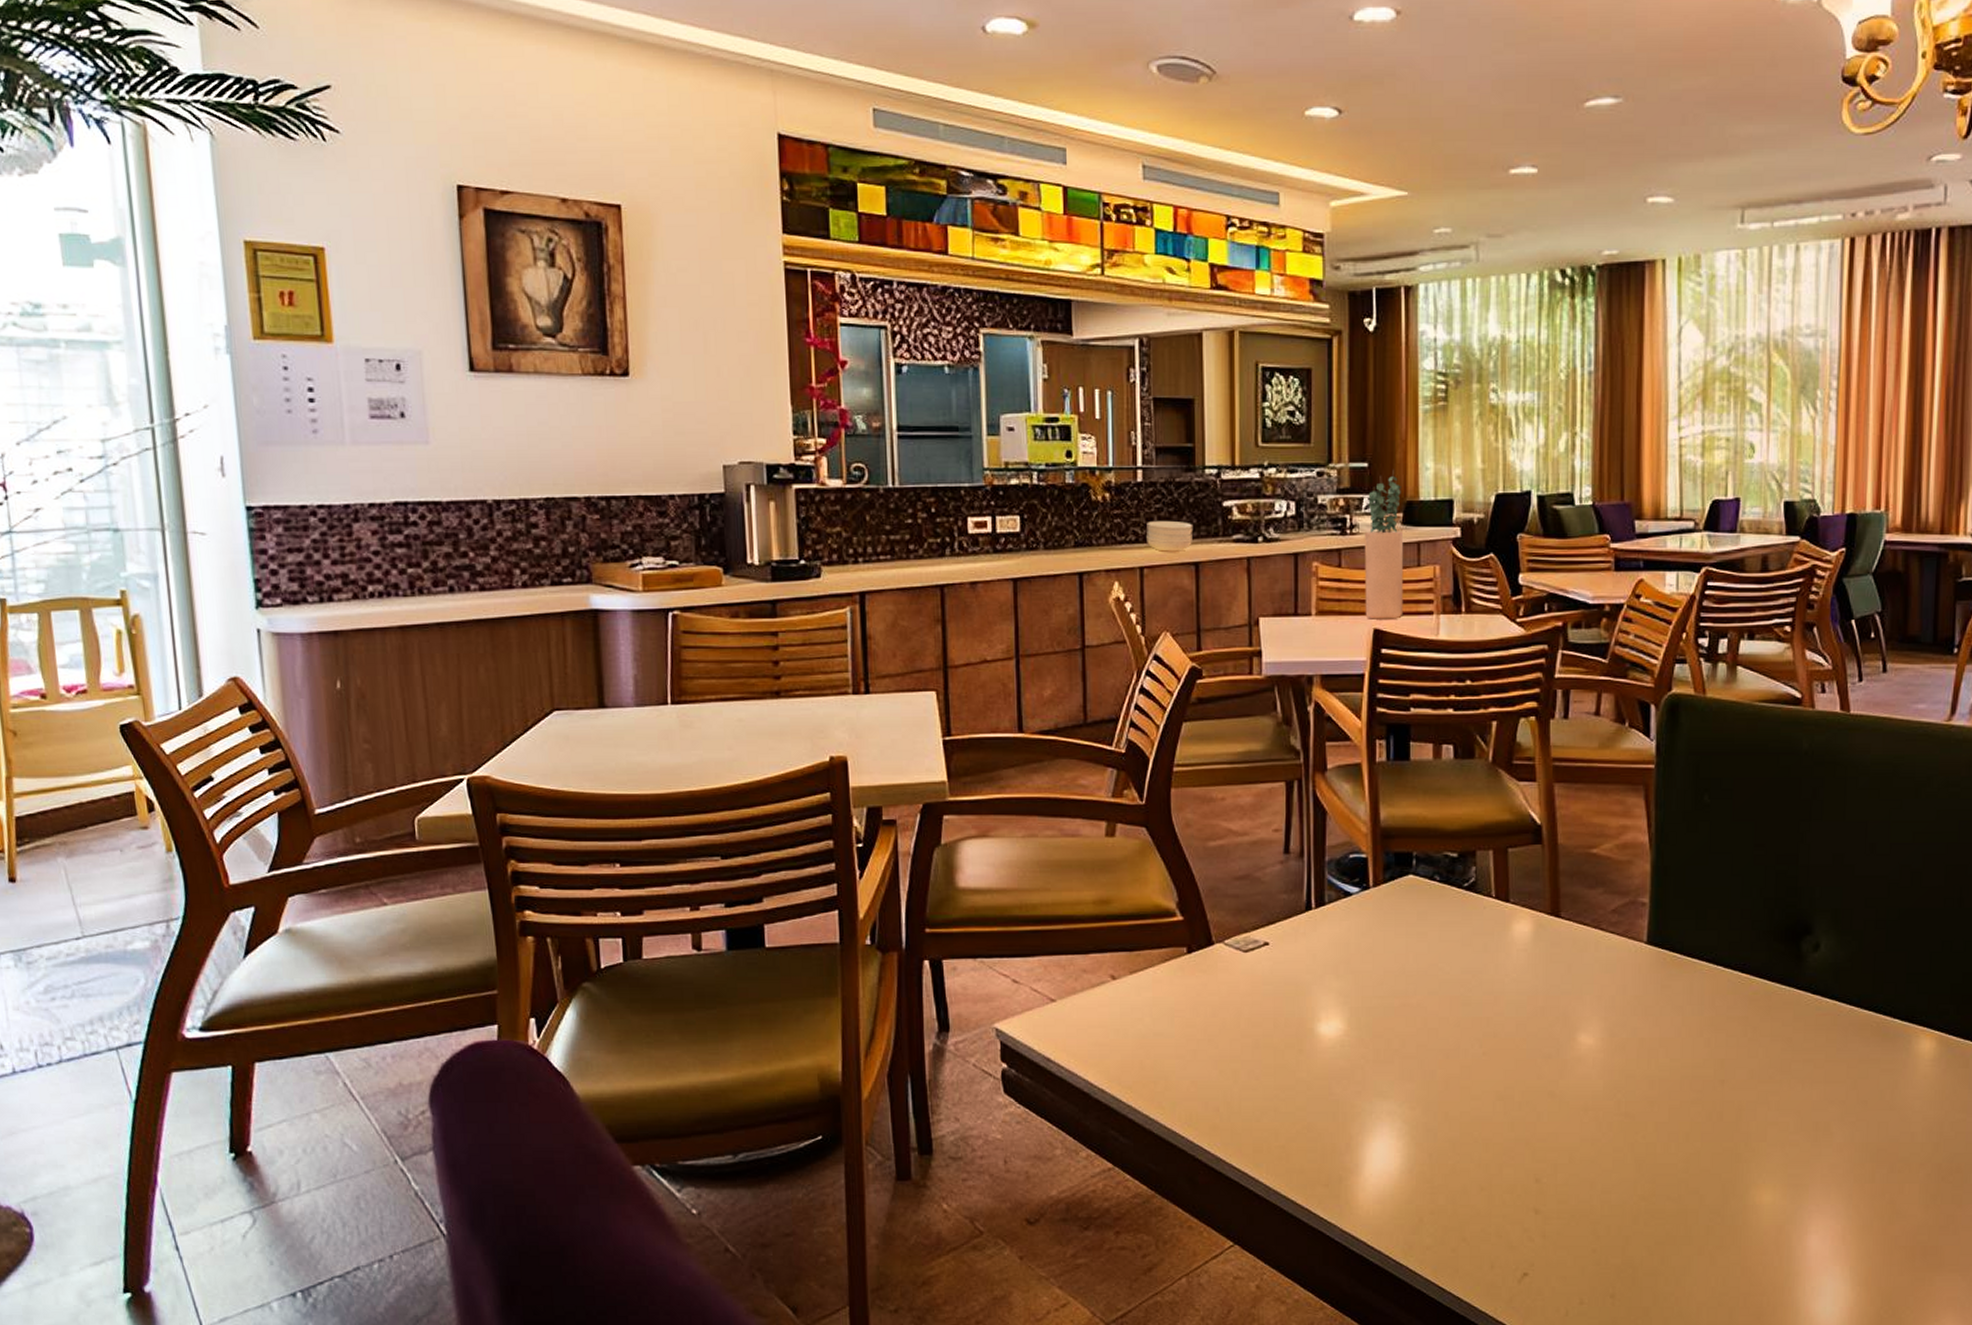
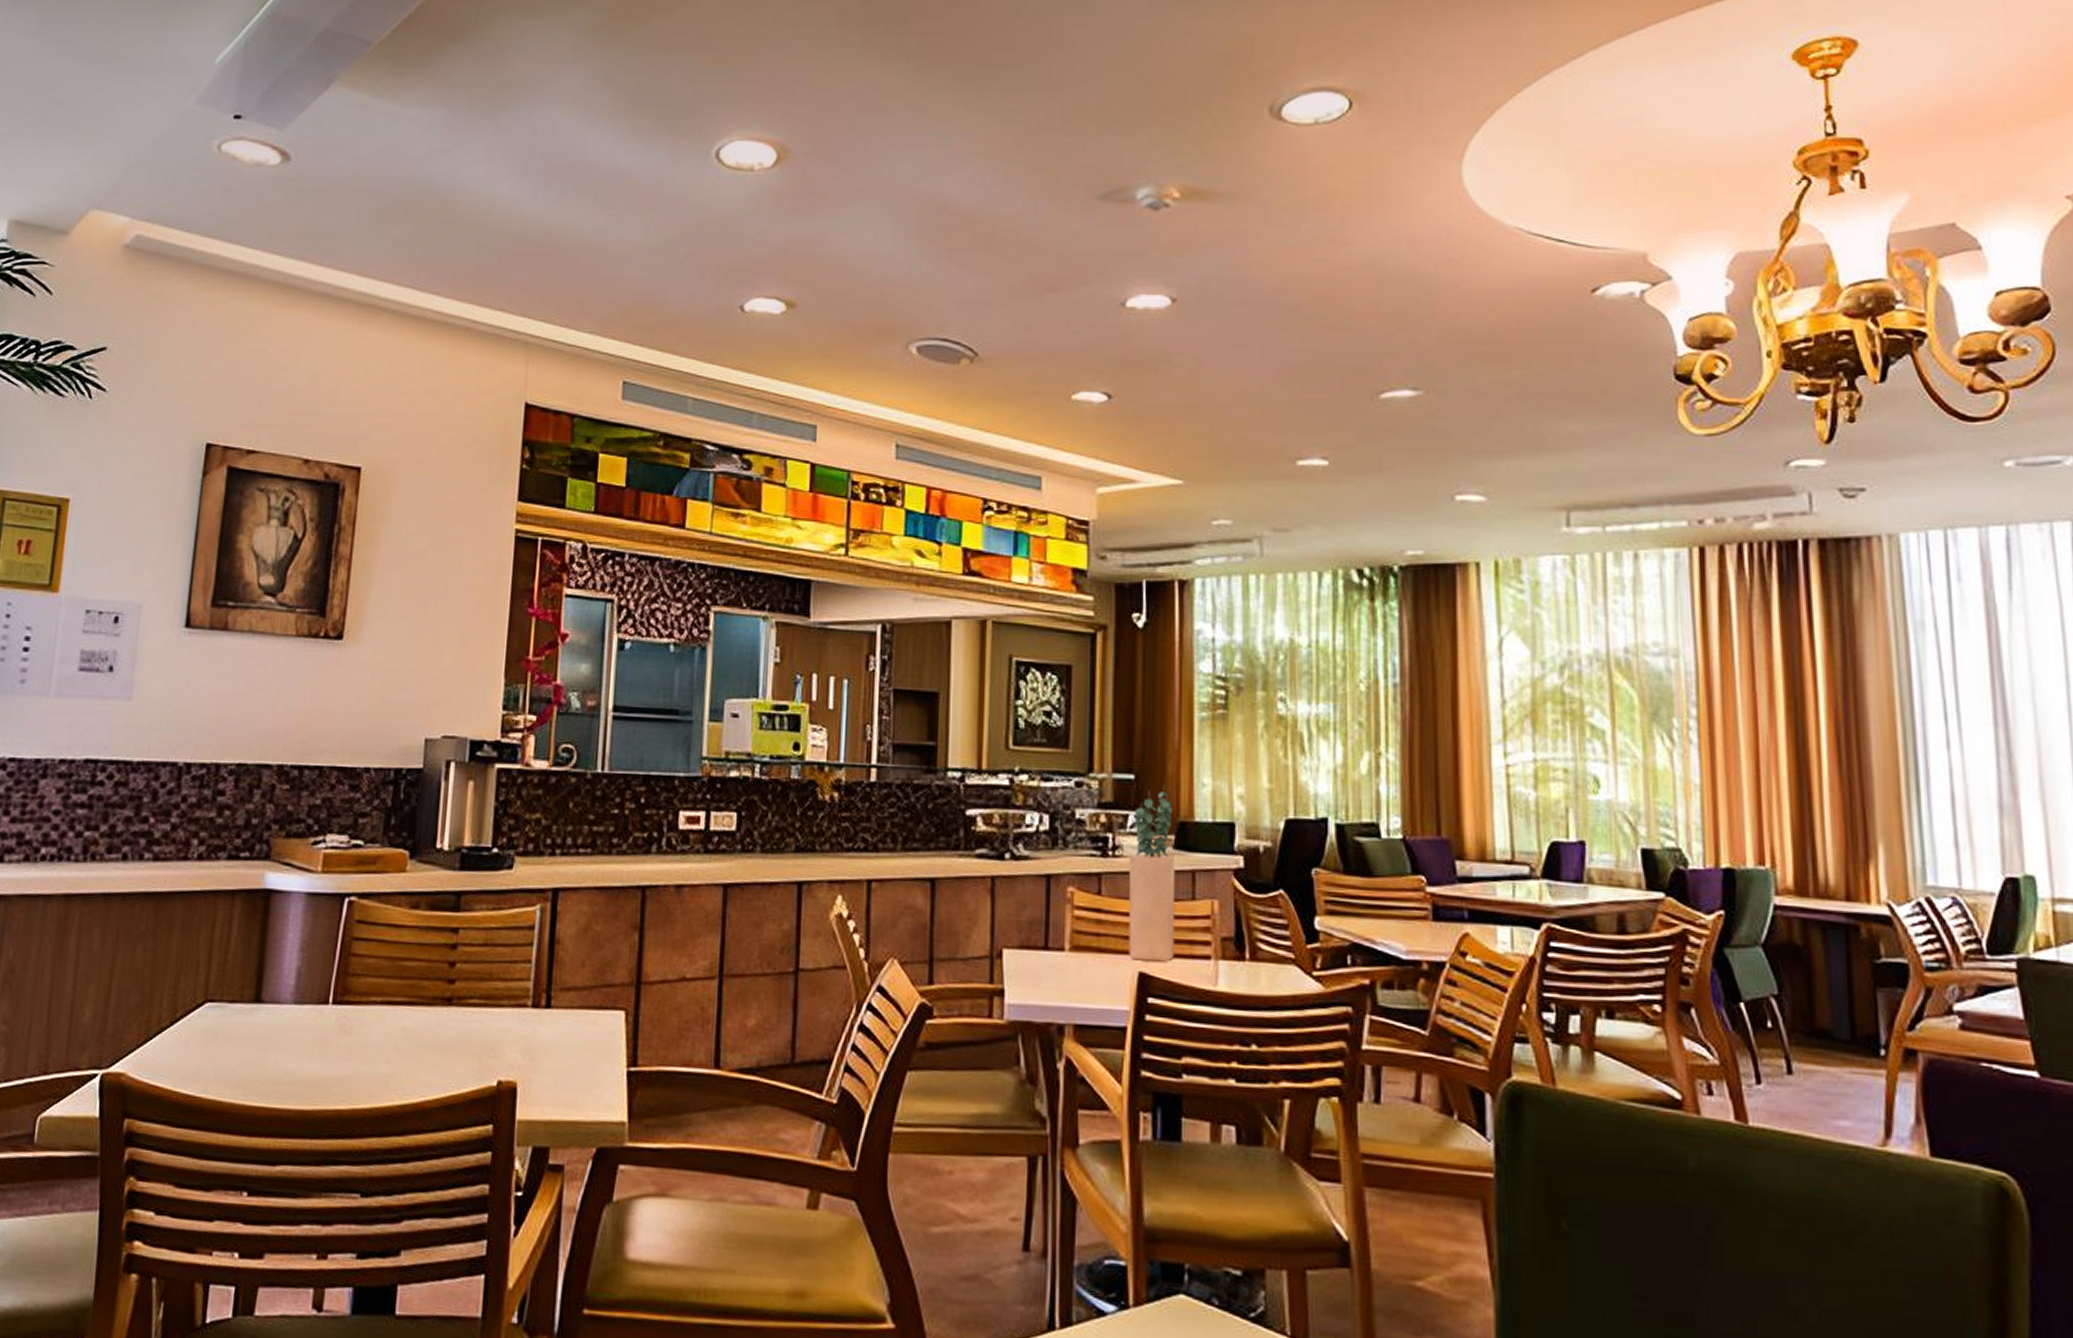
bowl: present [1145,520,1194,553] -> none [876,827,931,866]

